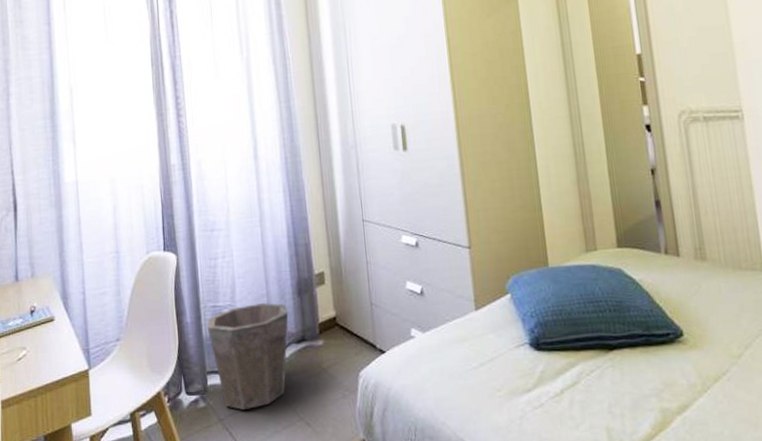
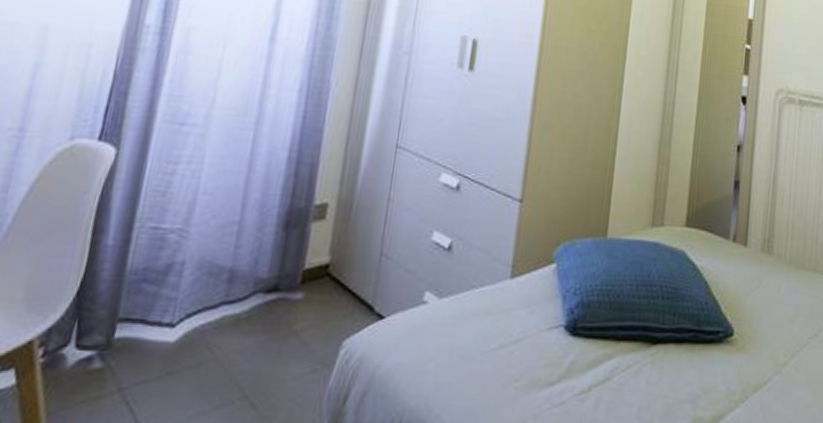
waste bin: present [207,303,289,410] -> none [133,232,265,377]

